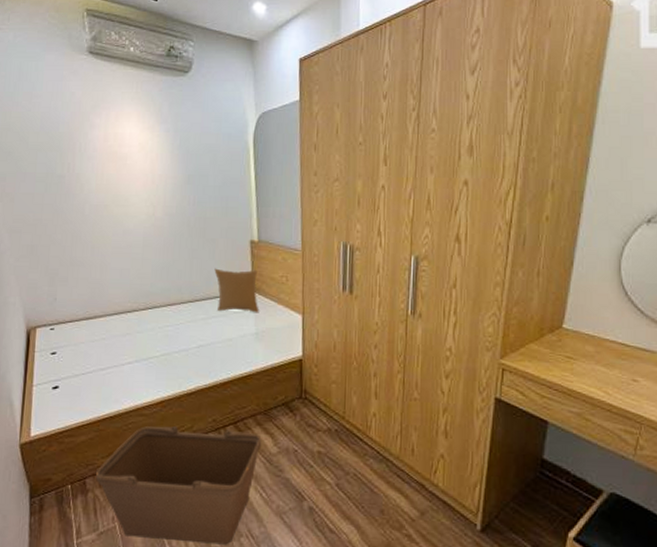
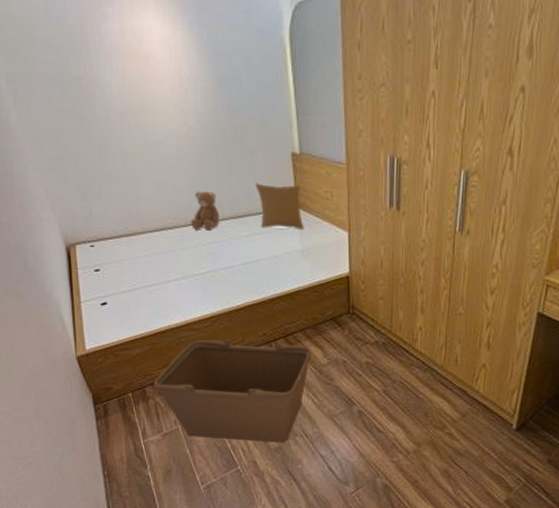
teddy bear: none [150,276,178,314] -> present [191,191,220,231]

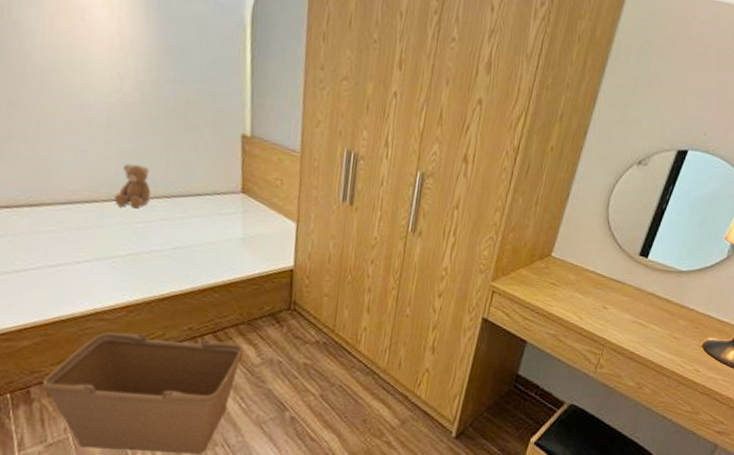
pillow: present [255,183,304,230] -> none [196,161,248,217]

